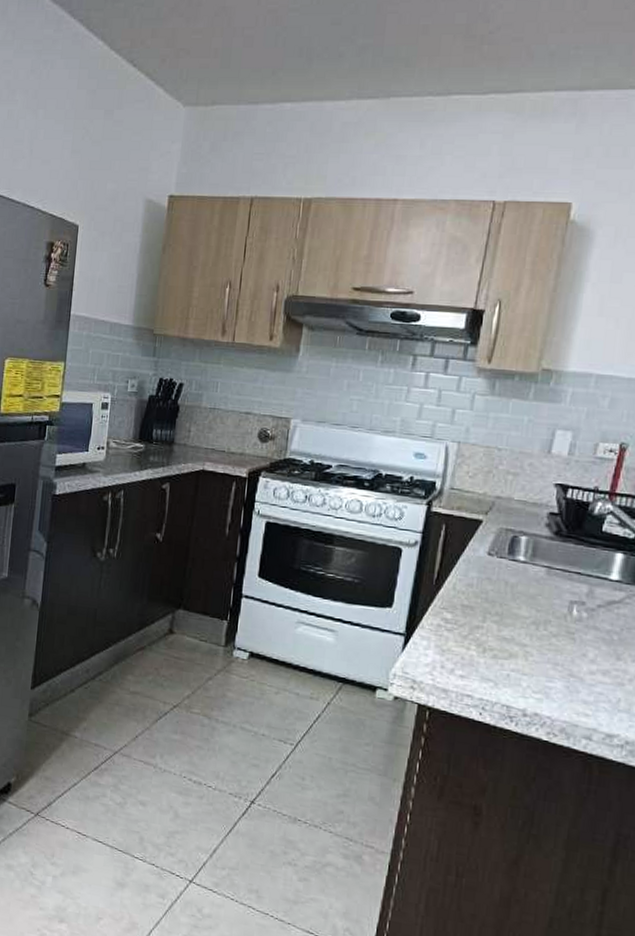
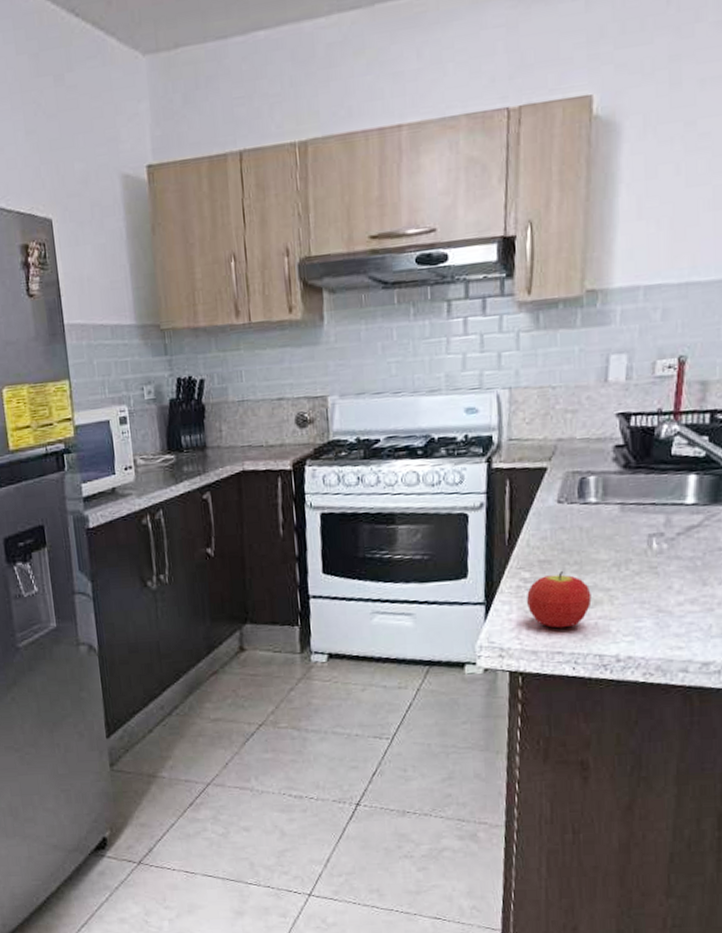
fruit: none [444,618,508,674] -> present [526,570,592,629]

